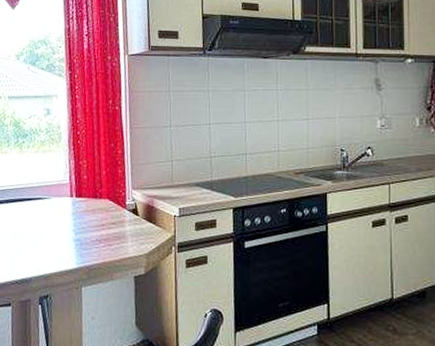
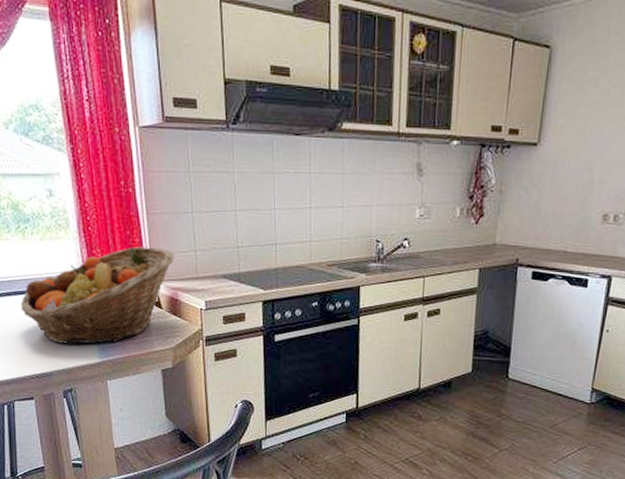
fruit basket: none [10,157,153,251] -> present [20,246,175,345]

